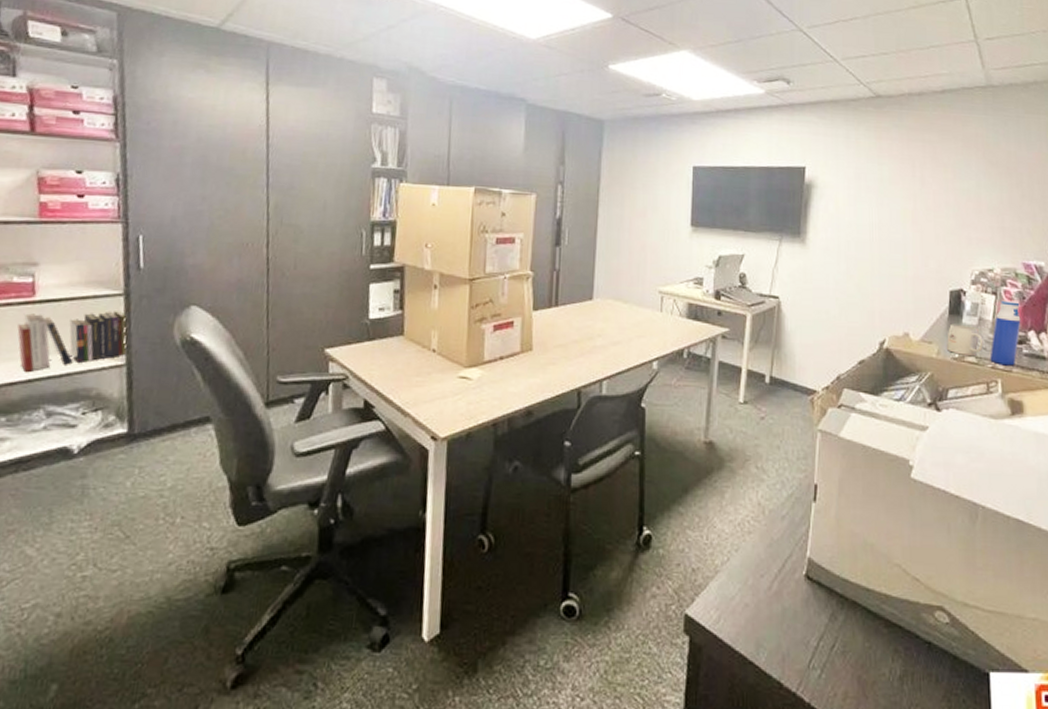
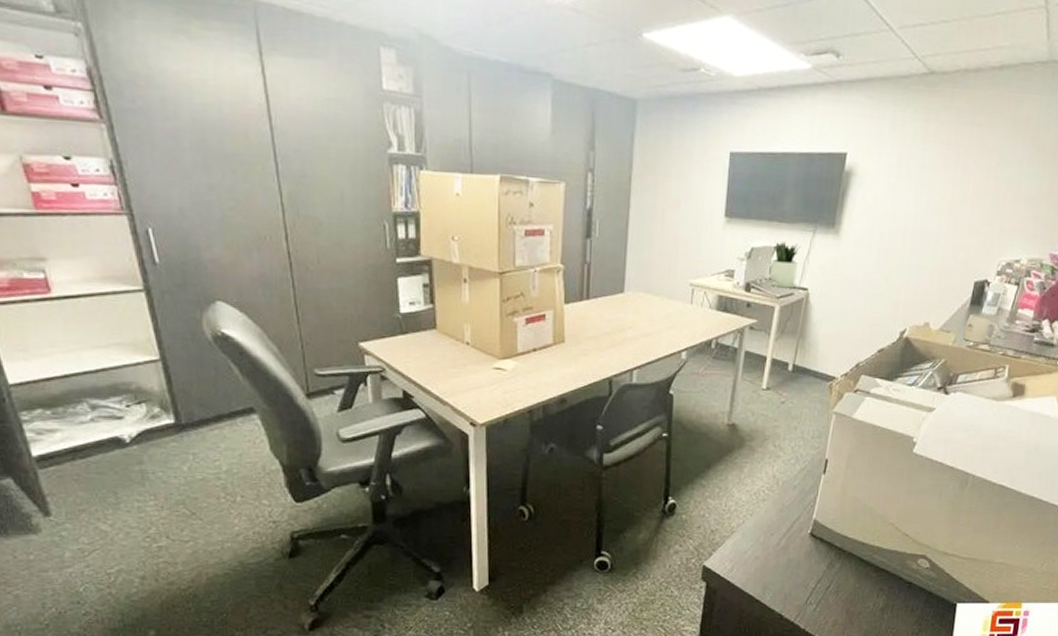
books: present [17,313,72,373] -> none [40,310,104,369]
books: present [69,311,127,363] -> none [93,307,159,358]
planter: none [738,250,768,297] -> present [768,242,799,288]
water bottle: present [990,300,1021,366] -> none [1002,290,1040,353]

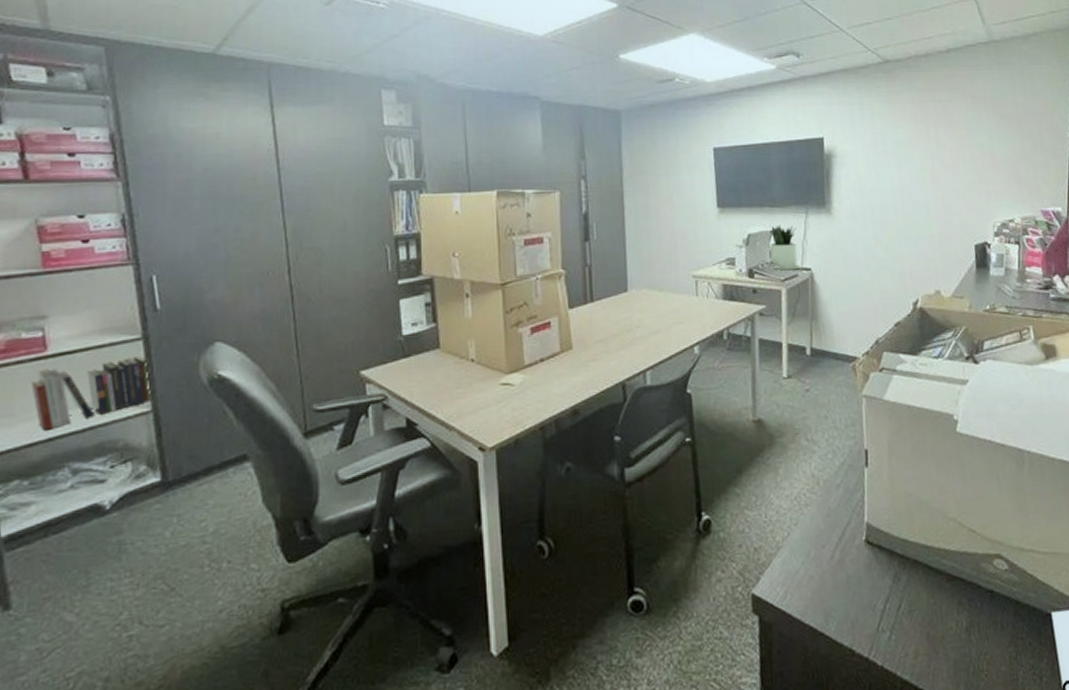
books: none [40,310,104,369] -> present [31,368,94,432]
books: none [93,307,159,358] -> present [87,356,152,415]
mug: present [963,313,1000,345] -> none [976,276,1013,307]

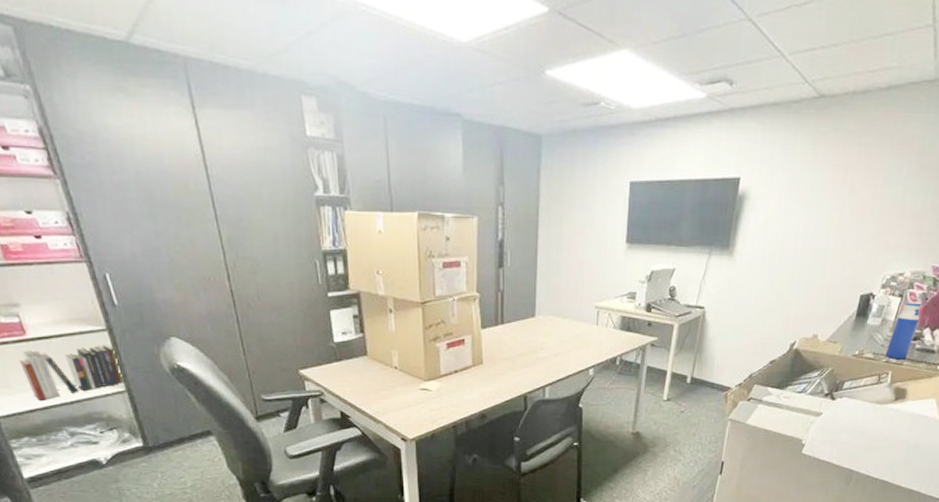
planter: present [769,225,800,271] -> none [668,265,696,307]
water bottle: none [1019,248,1046,312] -> present [885,301,922,360]

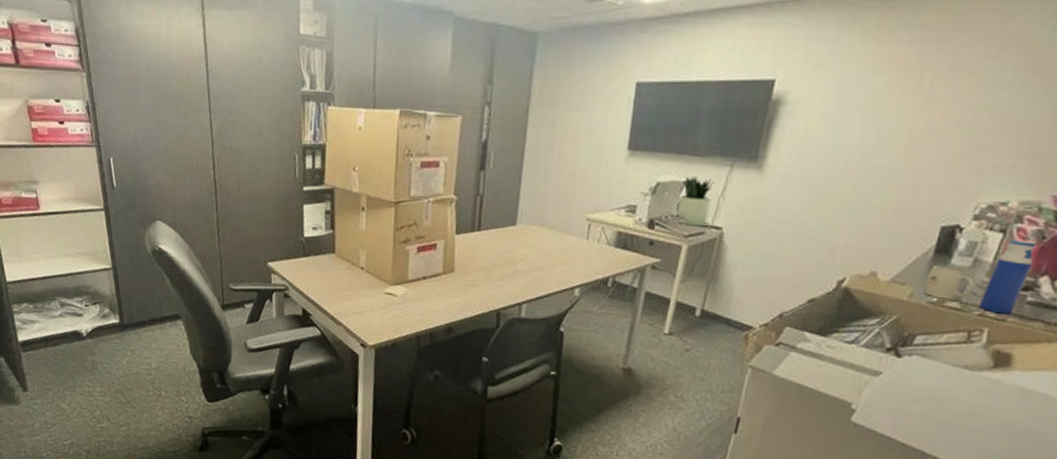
books: present [19,350,78,402] -> none [31,223,73,272]
books: present [65,345,125,391] -> none [67,223,112,265]
planter: none [668,265,696,307] -> present [675,177,713,227]
mug: none [849,325,884,353] -> present [923,264,976,302]

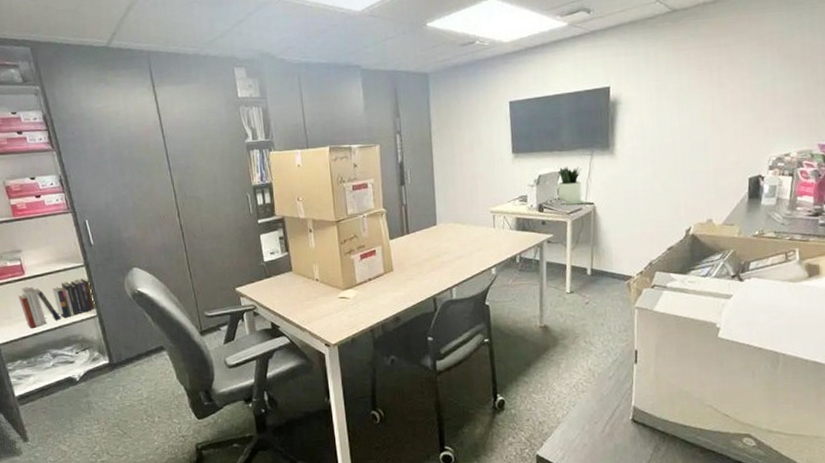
books: none [31,223,73,272] -> present [18,286,60,329]
books: none [67,223,112,265] -> present [52,278,96,318]
mug: present [923,264,976,302] -> none [747,205,783,233]
water bottle: present [978,239,1037,315] -> none [787,179,817,237]

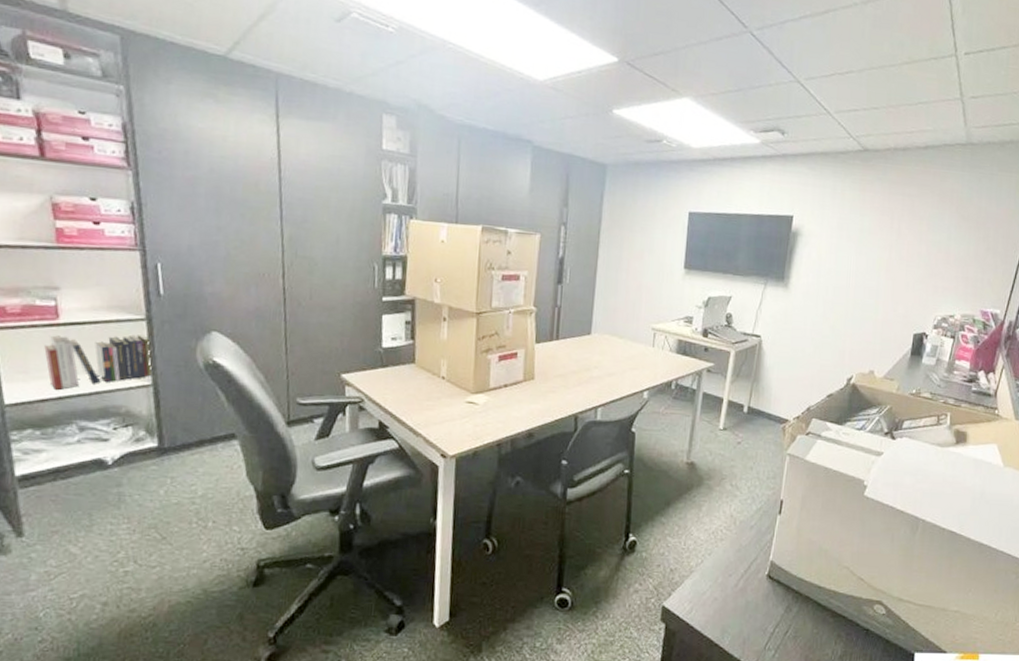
planter: present [557,166,584,206] -> none [724,292,752,335]

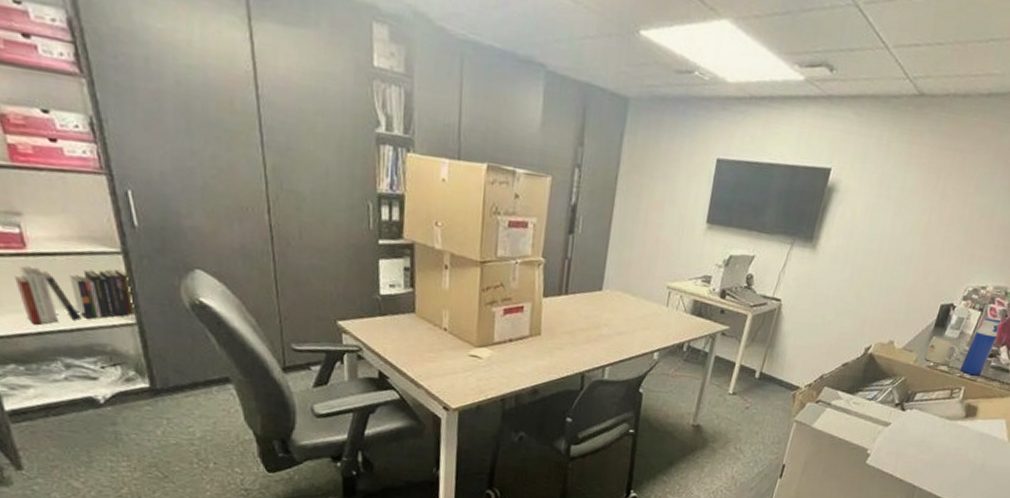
mug: none [906,363,940,393] -> present [924,335,960,366]
water bottle: none [942,343,974,402] -> present [960,316,1002,376]

